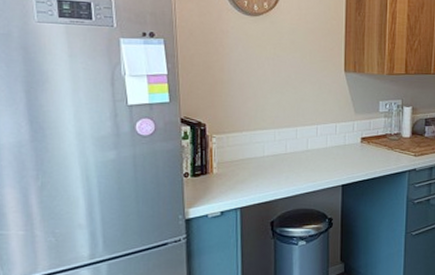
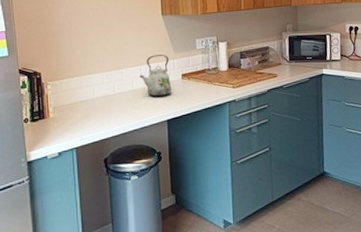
kettle: none [315,114,350,160] -> present [139,54,172,97]

